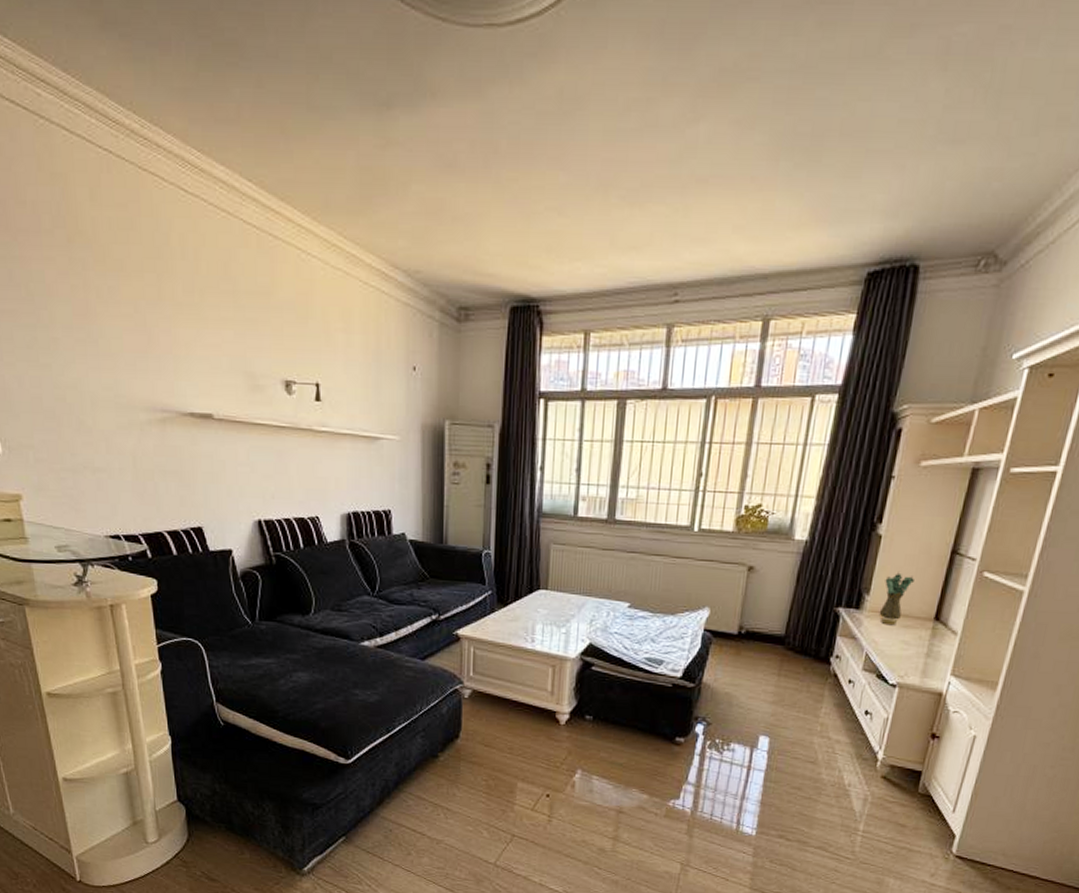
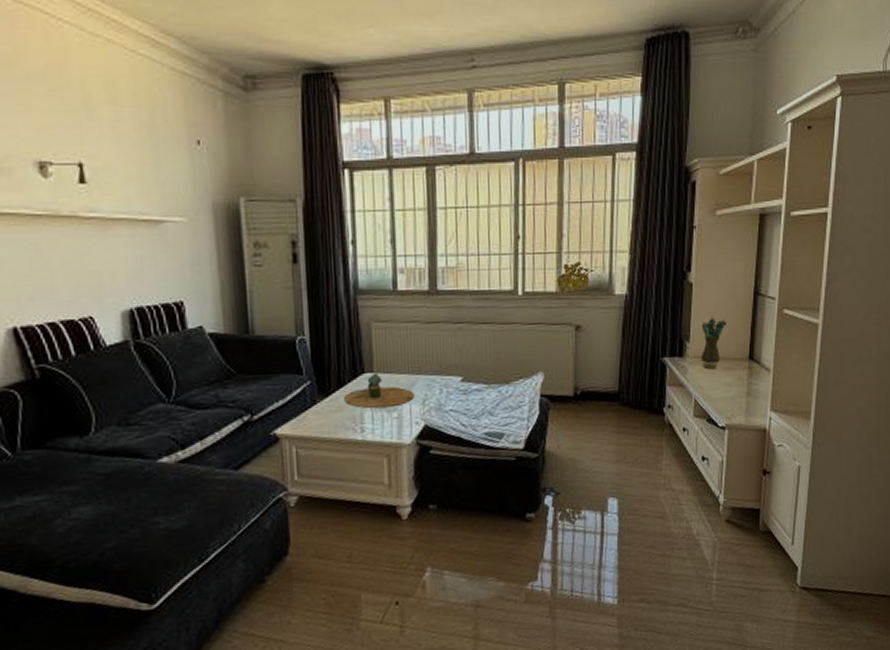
decorative tray: none [519,590,583,623] -> present [344,373,414,409]

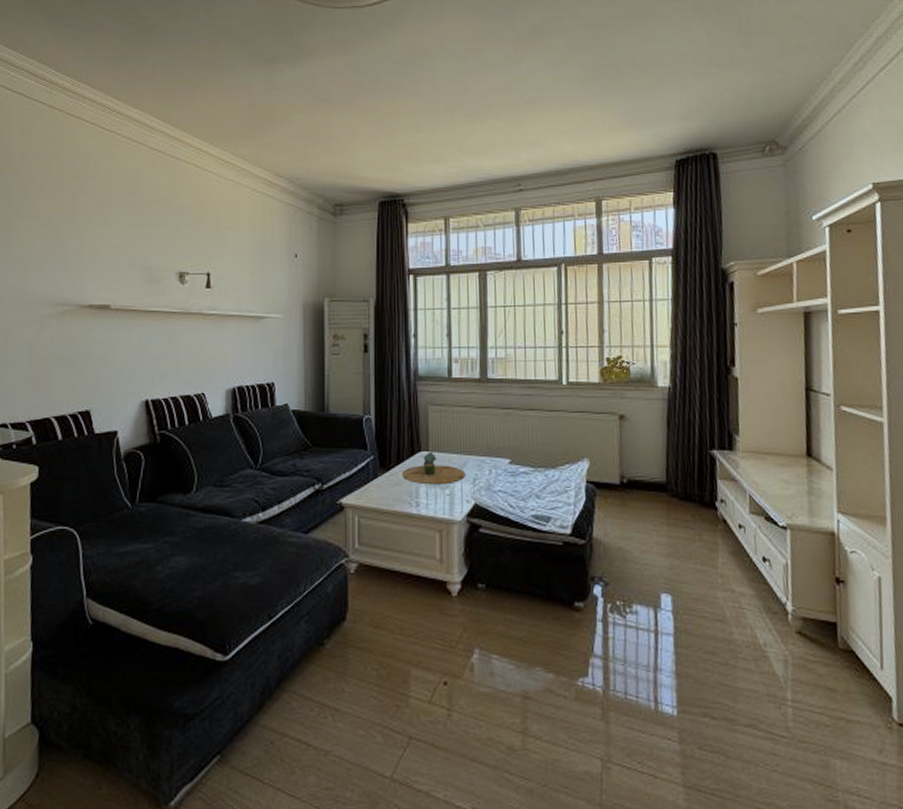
vase: present [700,317,726,370] -> none [751,412,778,465]

